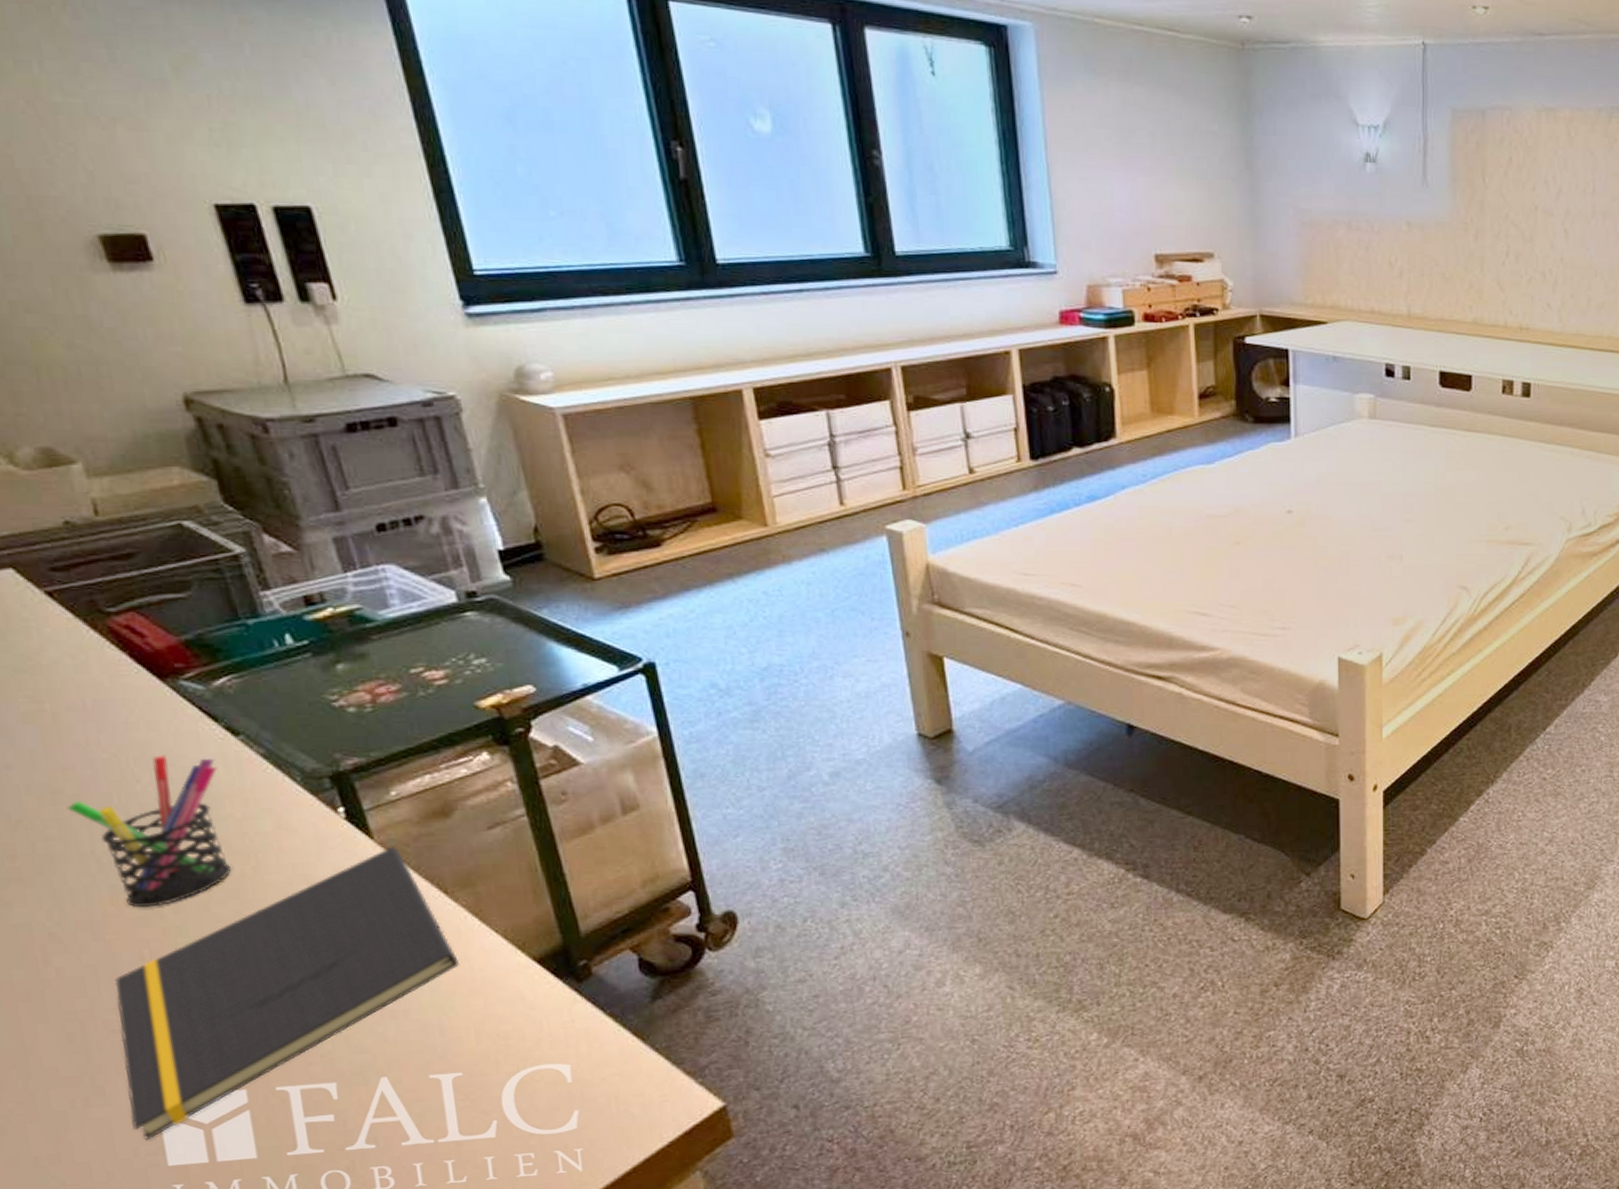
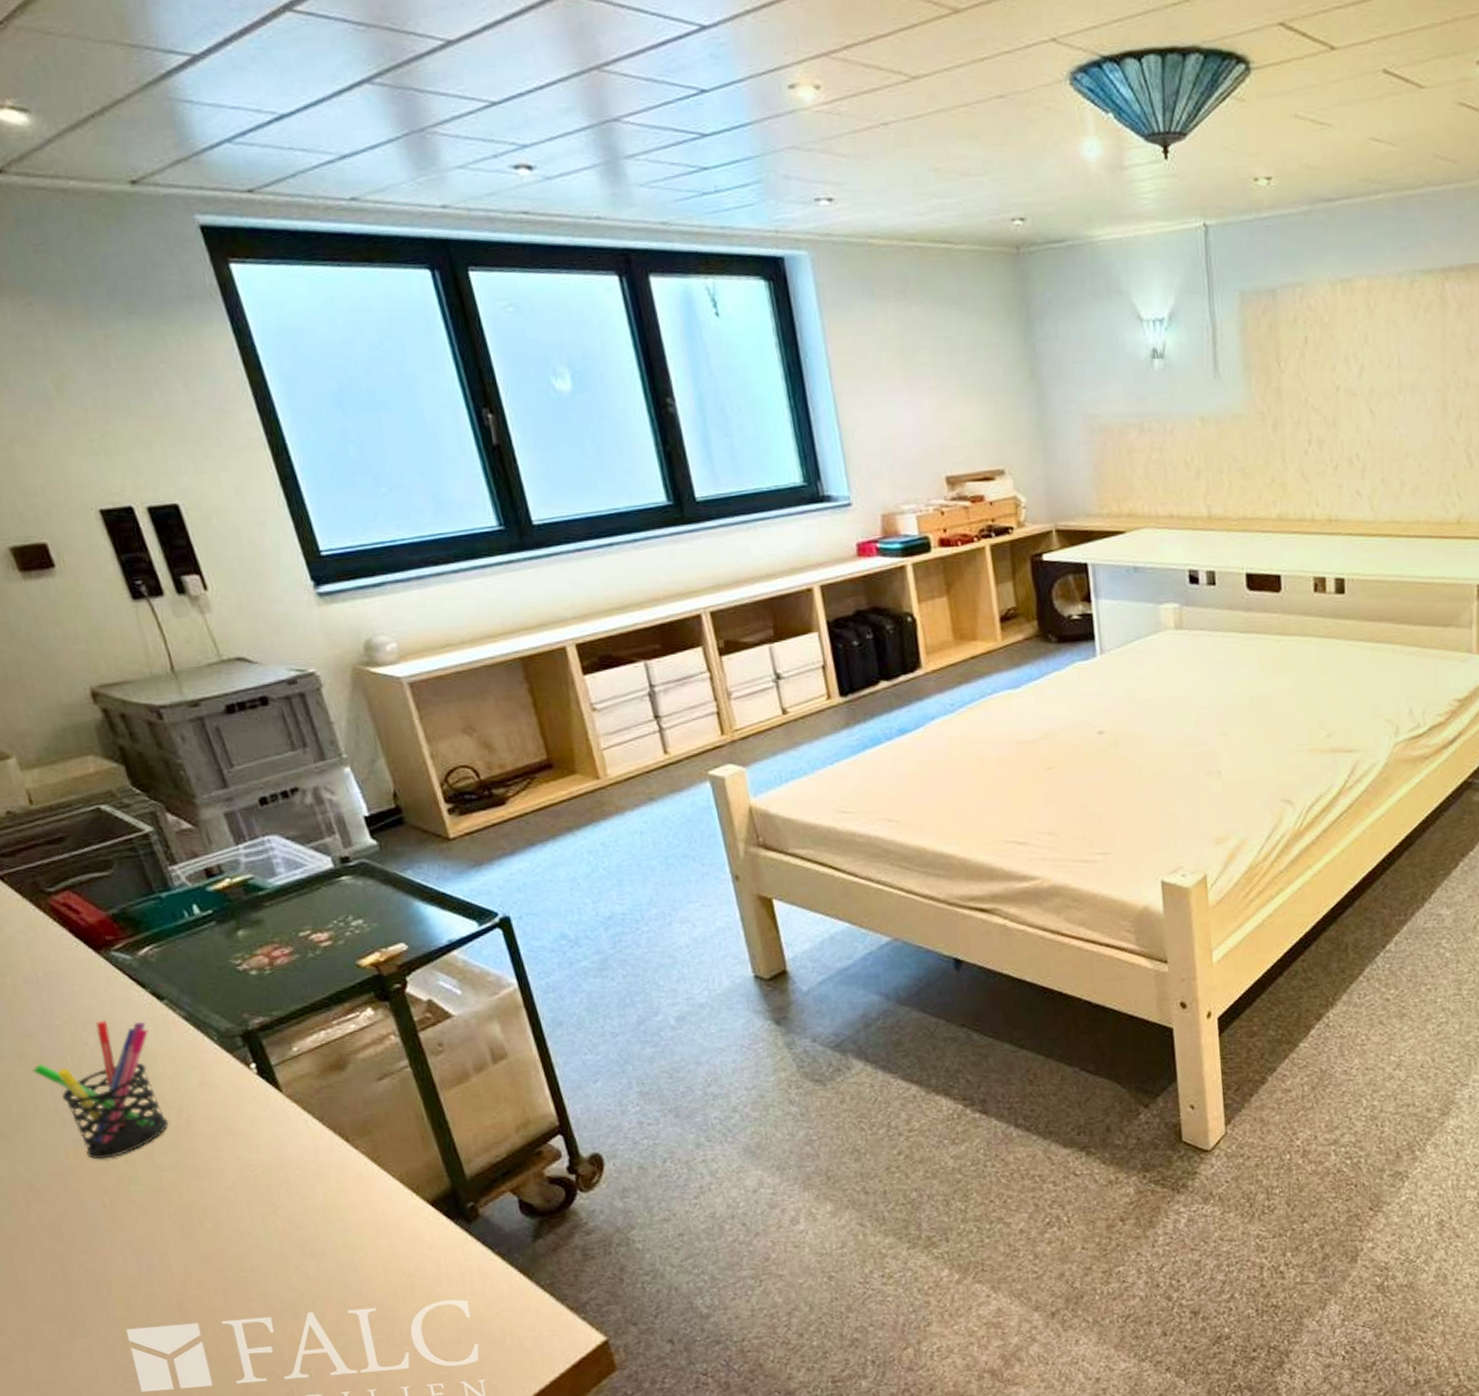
notepad: present [114,846,460,1141] -> none [84,1098,366,1369]

